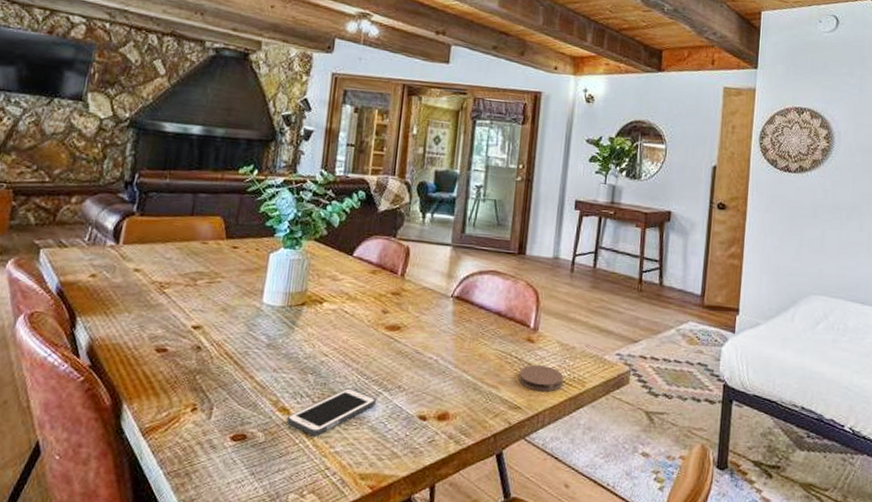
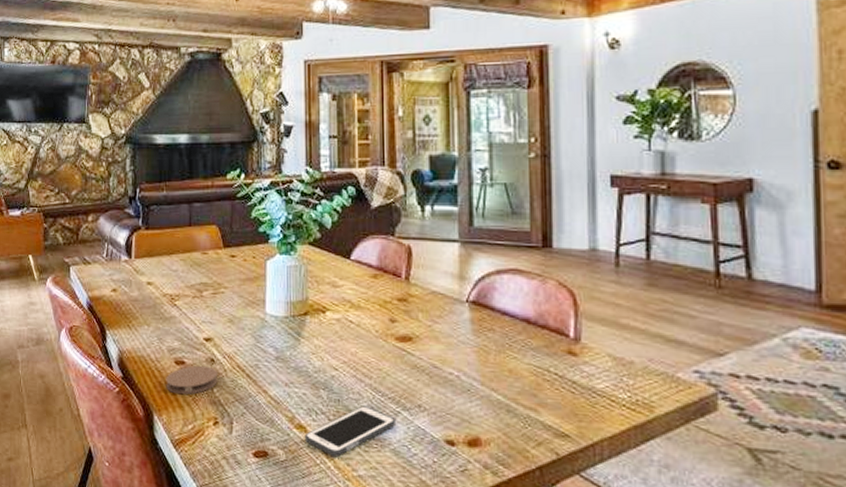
coaster: none [141,352,203,383] -> present [166,365,218,395]
coaster: present [518,364,564,392] -> none [561,383,623,418]

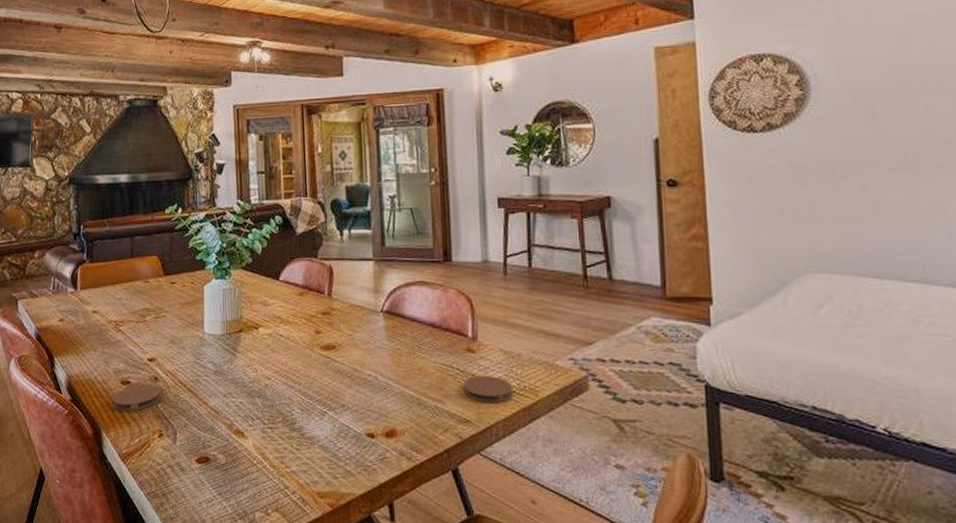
cell phone: present [304,406,395,457] -> none [242,409,323,456]
coaster: none [561,383,623,418] -> present [463,375,514,403]

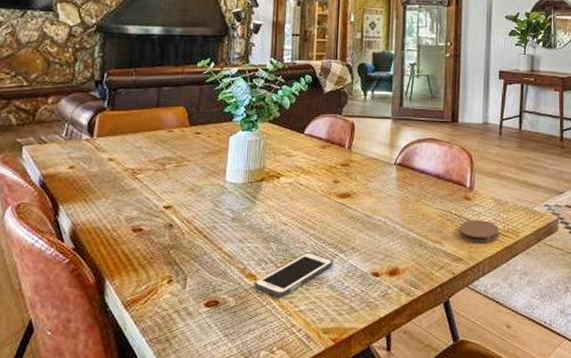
coaster: present [113,384,161,412] -> none [121,231,175,259]
cell phone: none [242,409,323,456] -> present [254,252,333,297]

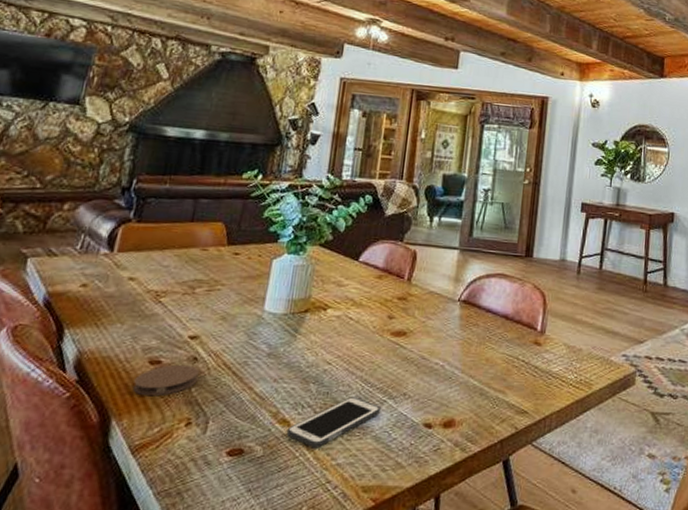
coaster: none [121,231,175,259] -> present [132,364,199,397]
coaster: present [459,219,500,243] -> none [525,367,571,395]

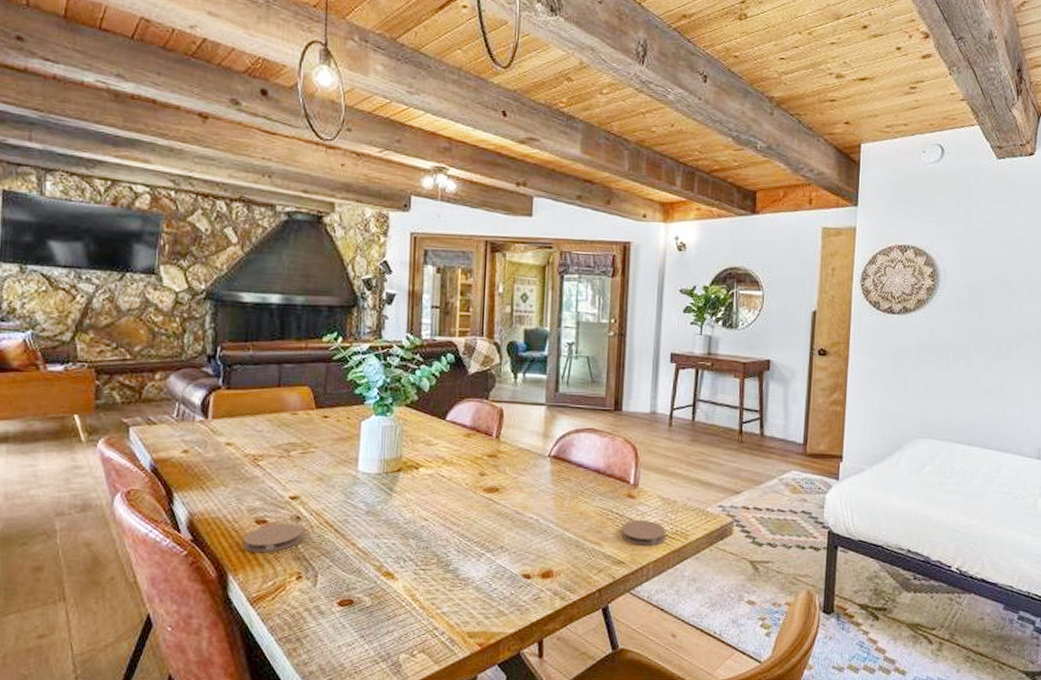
cell phone: present [286,397,381,447] -> none [391,551,479,598]
coaster: none [525,367,571,395] -> present [620,519,667,546]

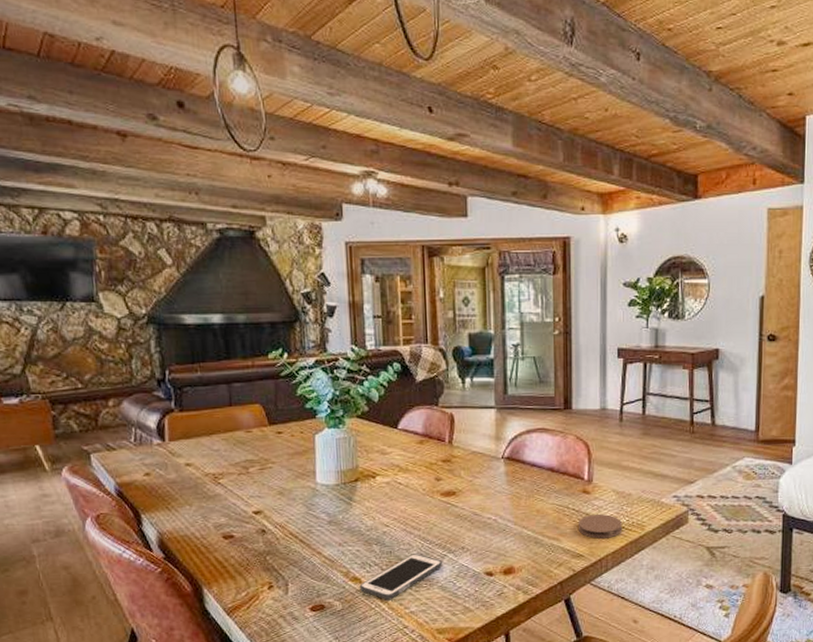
coaster: present [244,523,303,553] -> none [214,537,270,567]
cell phone: none [391,551,479,598] -> present [359,554,442,599]

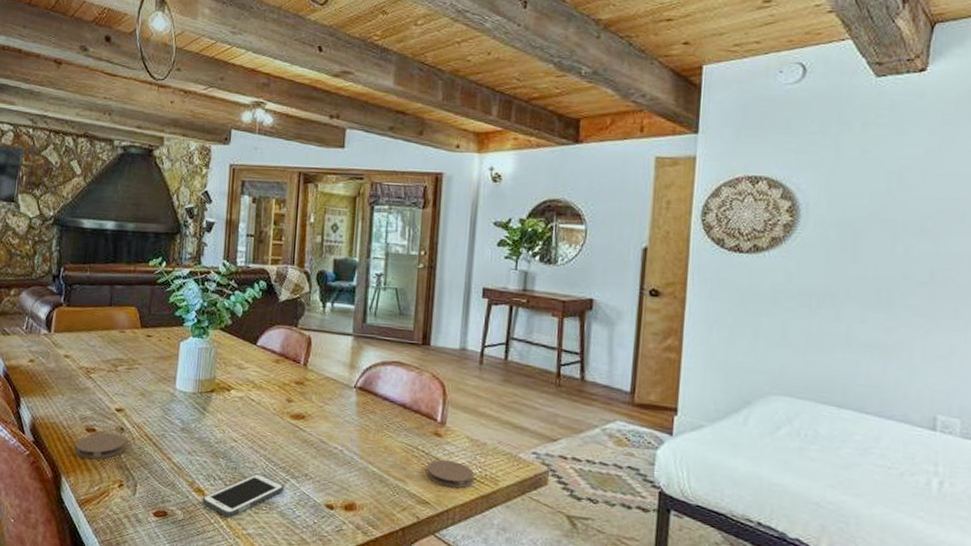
coaster: none [214,537,270,567] -> present [75,433,126,459]

